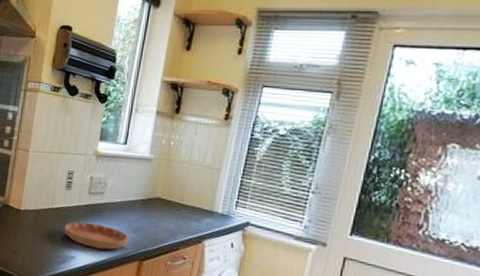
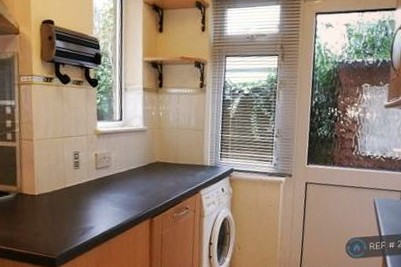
saucer: present [64,222,129,250] -> none [79,194,138,216]

